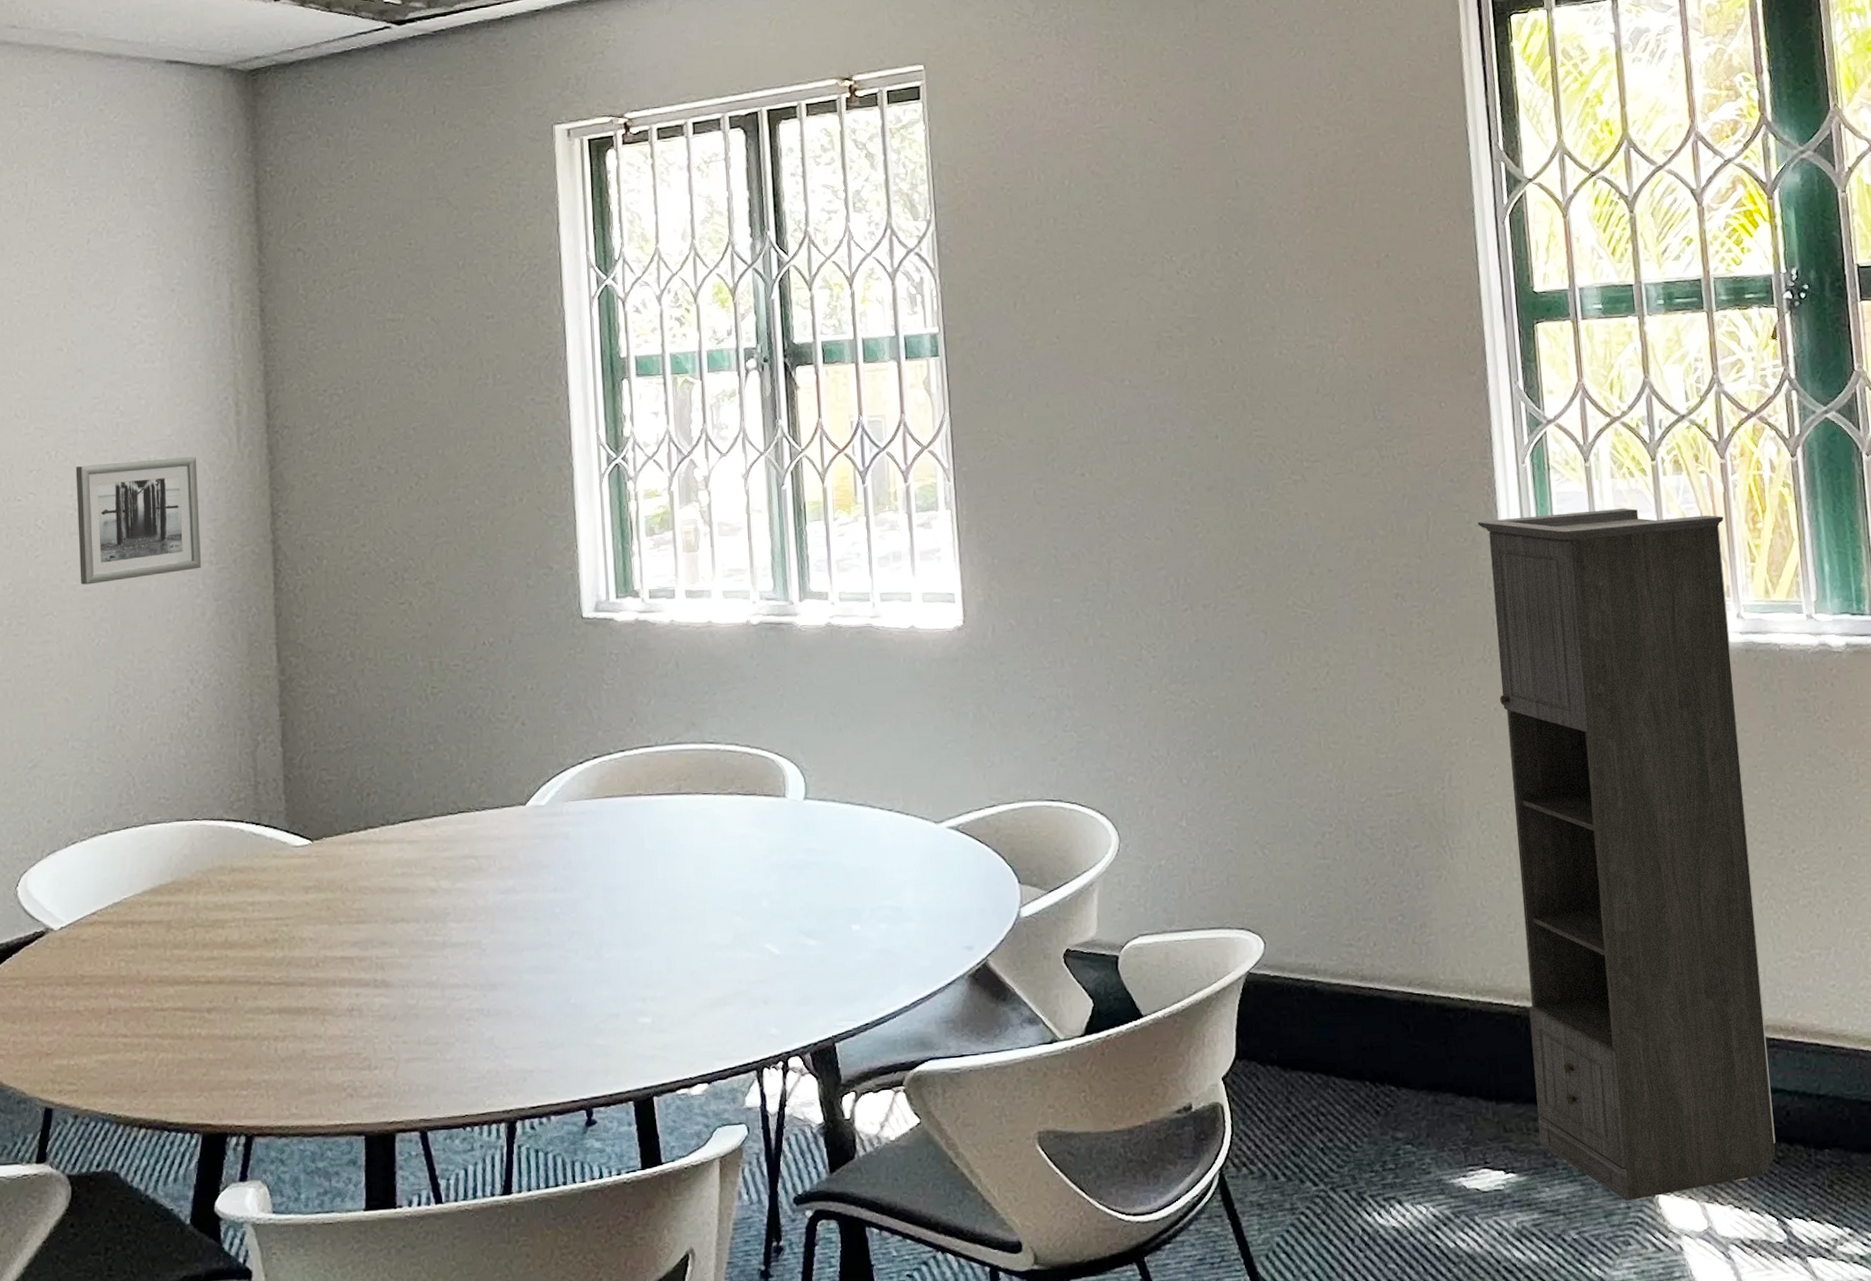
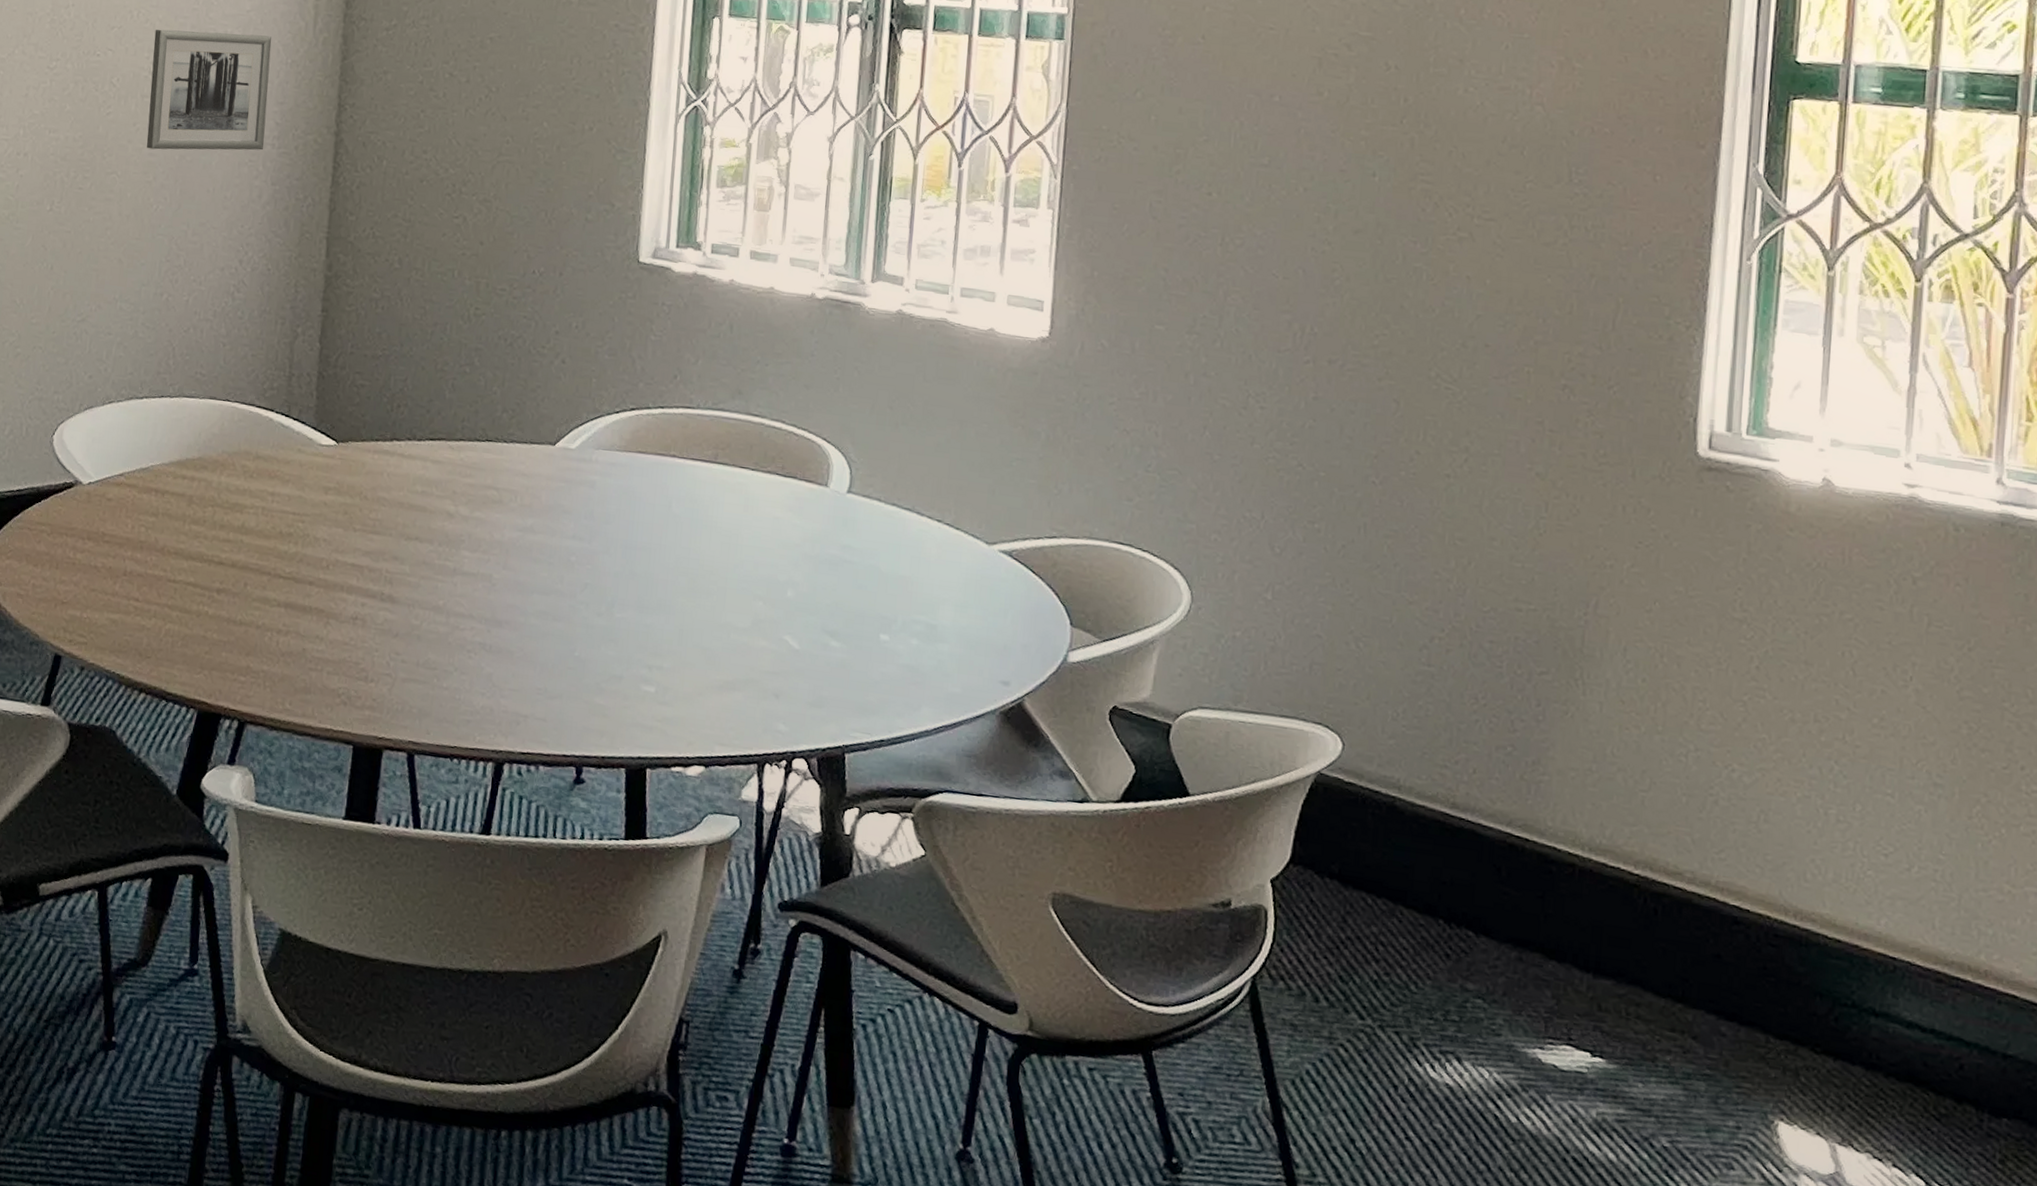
storage cabinet: present [1478,507,1776,1202] -> none [1639,318,1999,1131]

